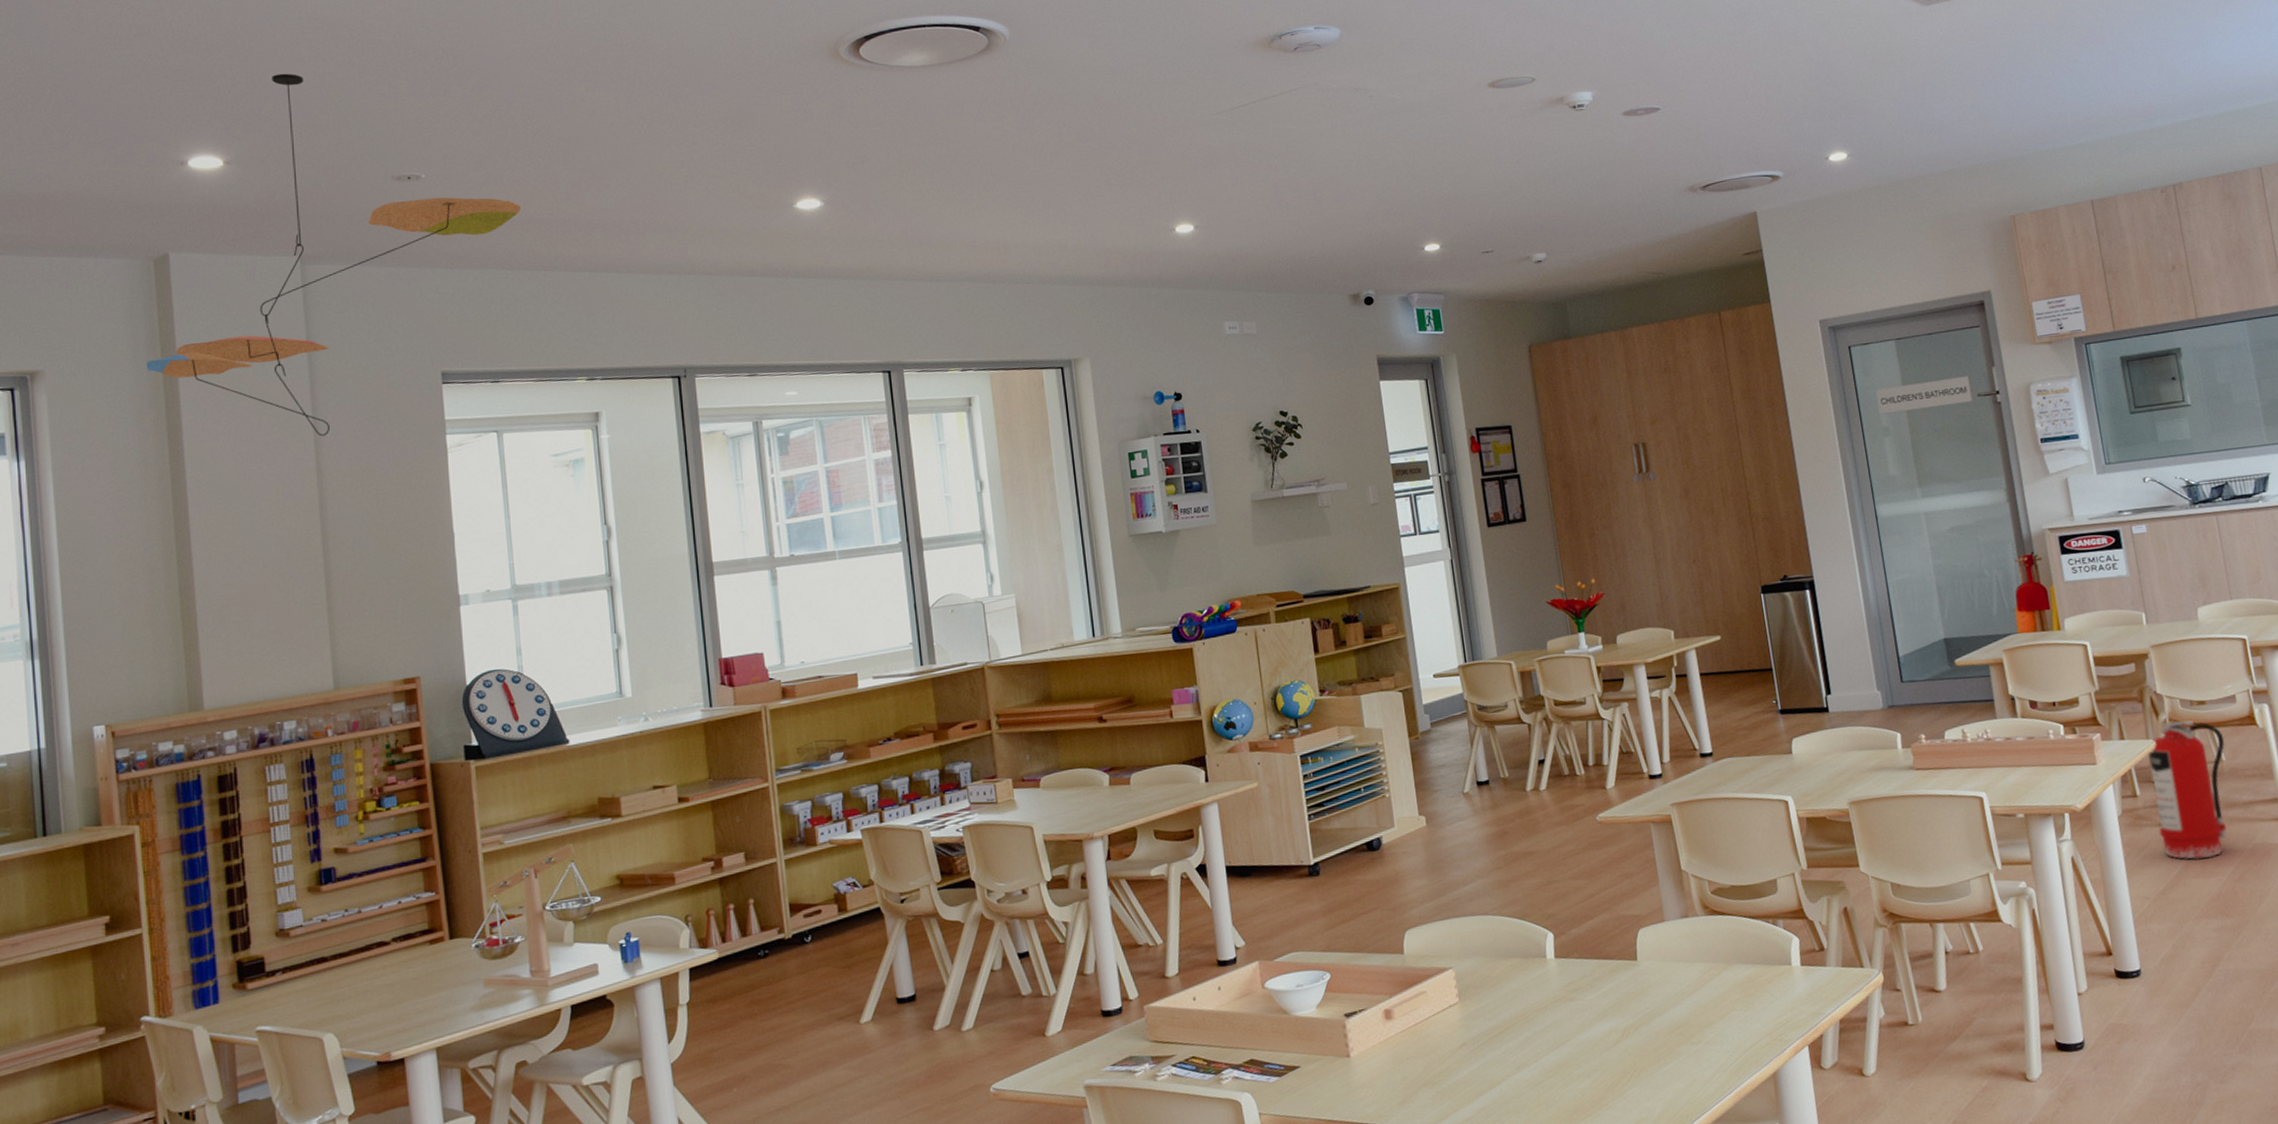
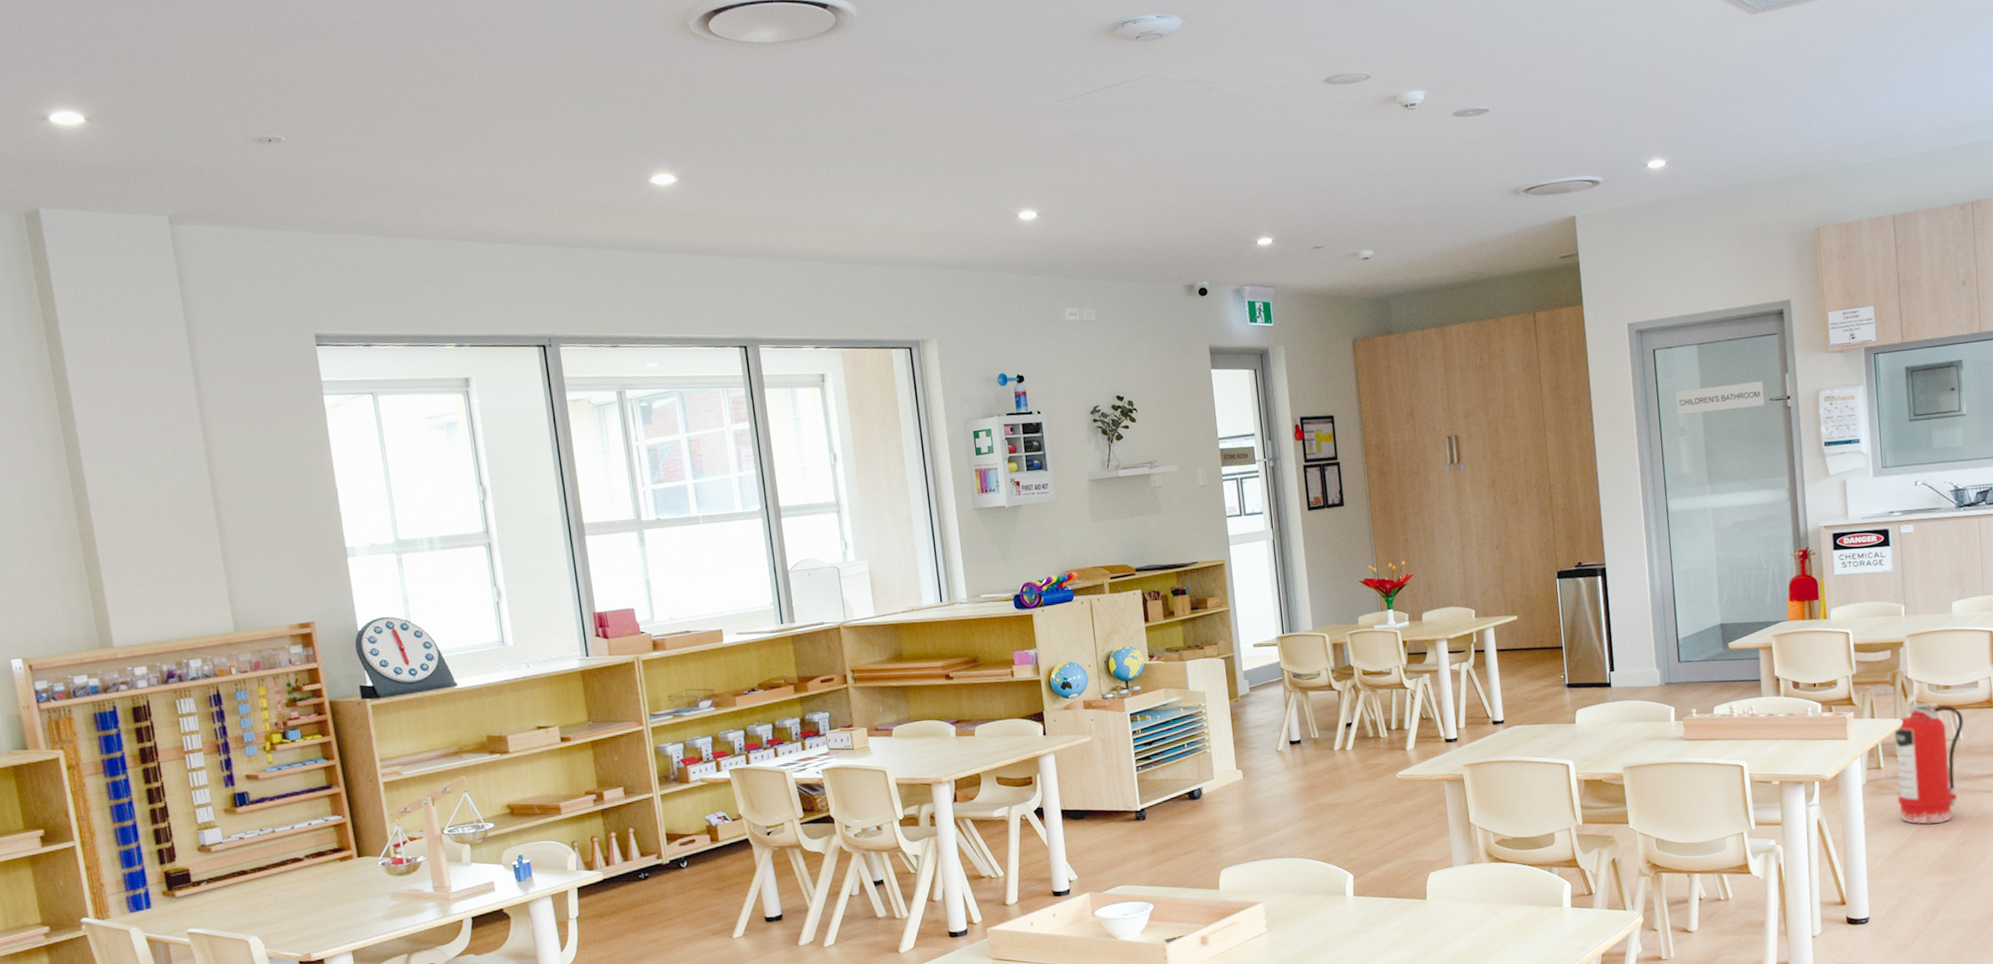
ceiling mobile: present [146,73,522,437] -> none [27,29,383,394]

